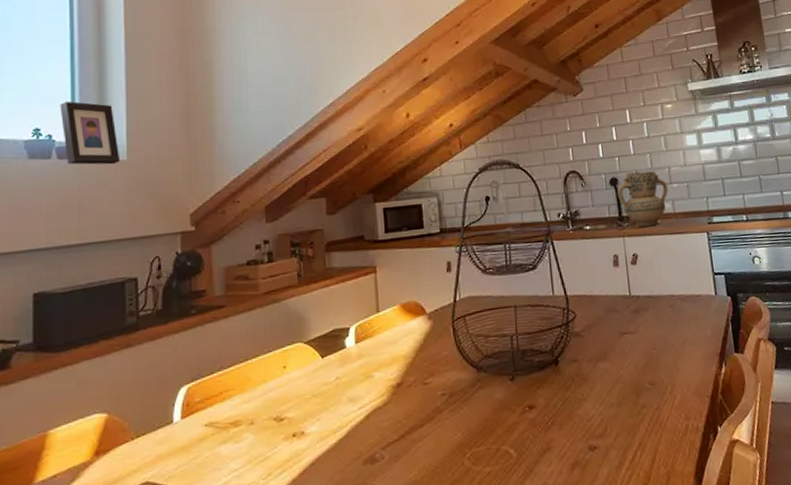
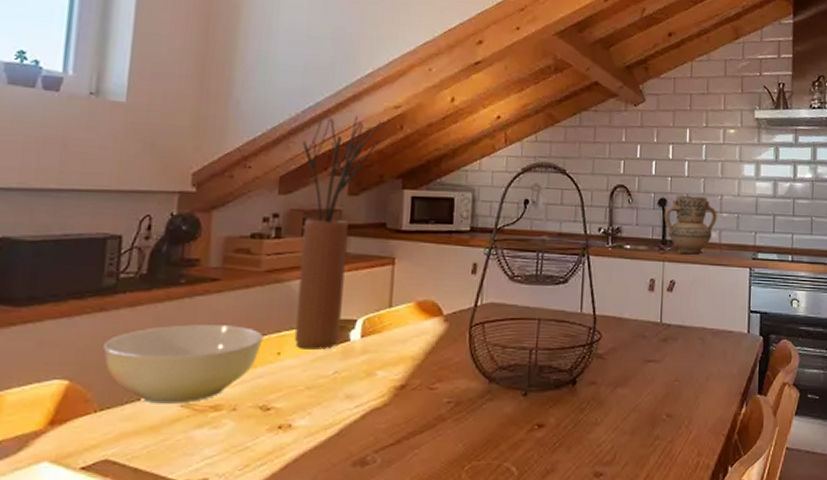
picture frame: present [60,100,121,165] -> none [52,24,119,105]
bowl: none [131,346,269,426] -> present [102,324,263,404]
vase: none [281,143,349,361] -> present [294,116,383,350]

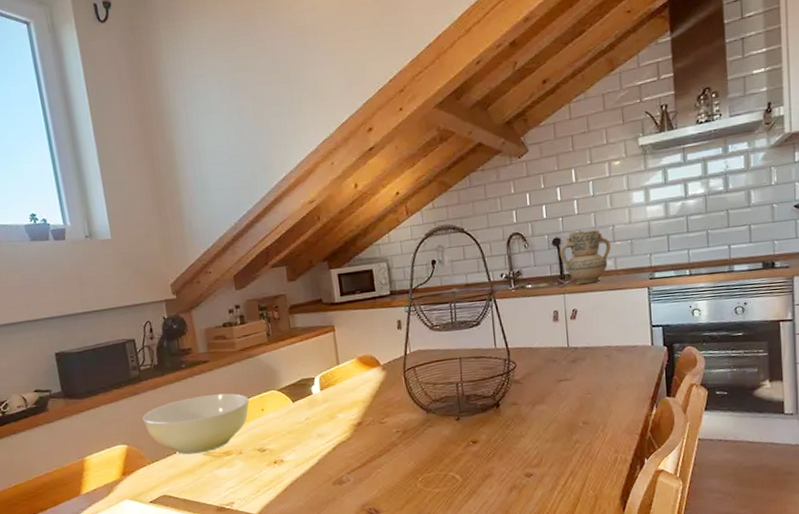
vase: present [294,116,383,350] -> none [245,215,304,405]

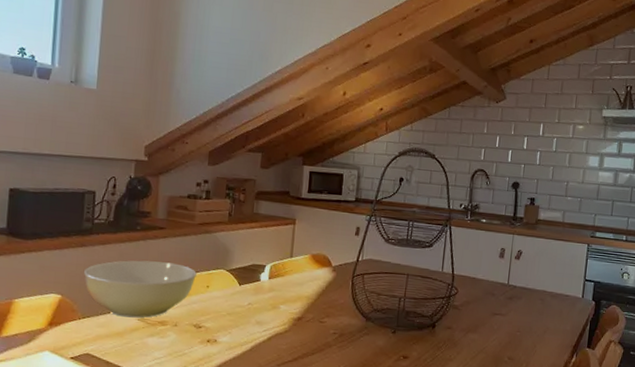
ceramic jug: present [559,230,611,284] -> none [515,180,563,230]

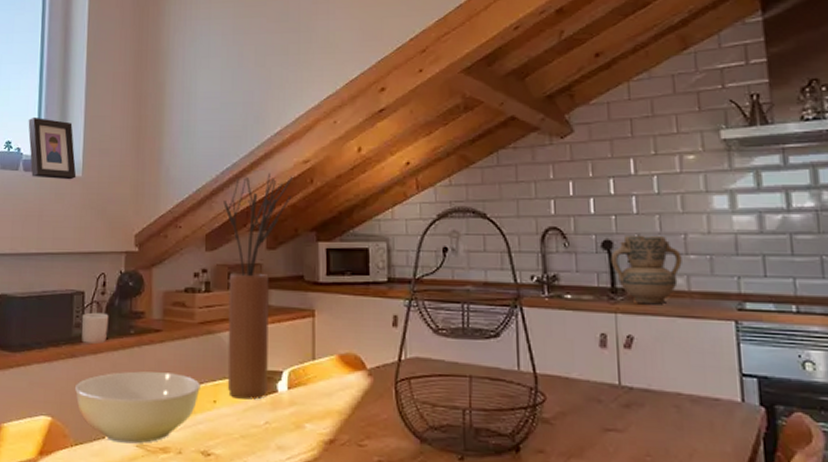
picture frame: none [43,27,91,92] -> present [28,116,77,180]
mug: none [90,209,118,237] -> present [81,312,109,345]
vase: none [219,105,288,286] -> present [223,173,294,400]
ceramic jug: none [515,180,563,230] -> present [610,236,682,303]

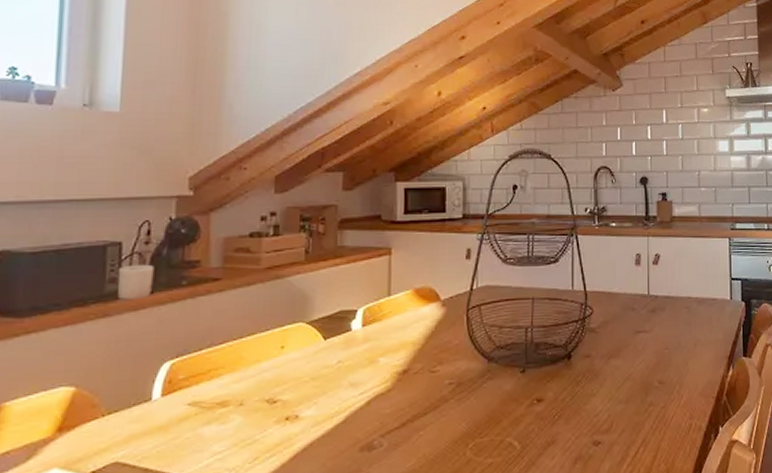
picture frame: present [28,116,77,180] -> none [42,39,112,116]
bowl: present [74,371,200,444] -> none [107,323,266,404]
vase: present [223,173,294,400] -> none [296,114,373,342]
ceramic jug: present [610,236,682,303] -> none [646,173,696,227]

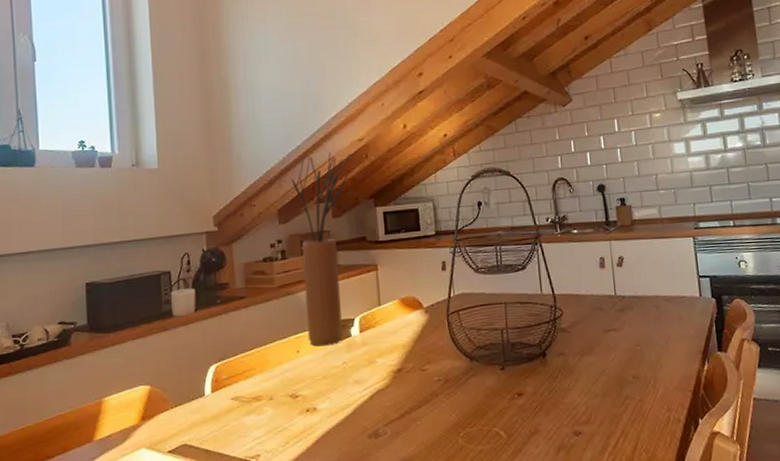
vase: none [296,114,373,342] -> present [291,152,351,347]

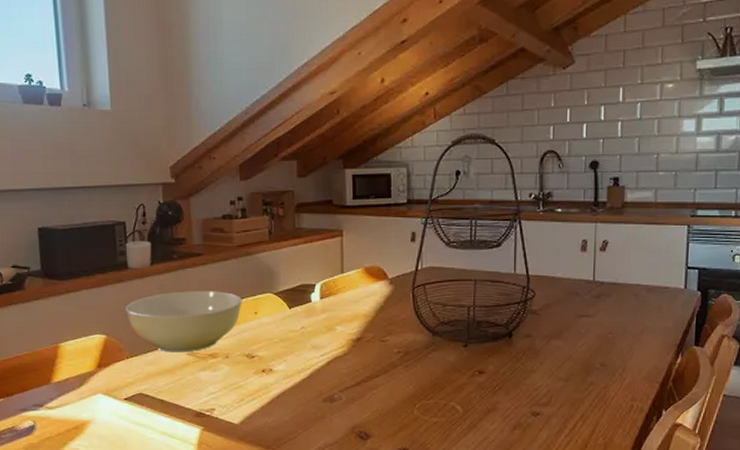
bowl: none [169,332,285,399] -> present [124,291,242,352]
vase: present [291,152,351,347] -> none [255,104,321,309]

